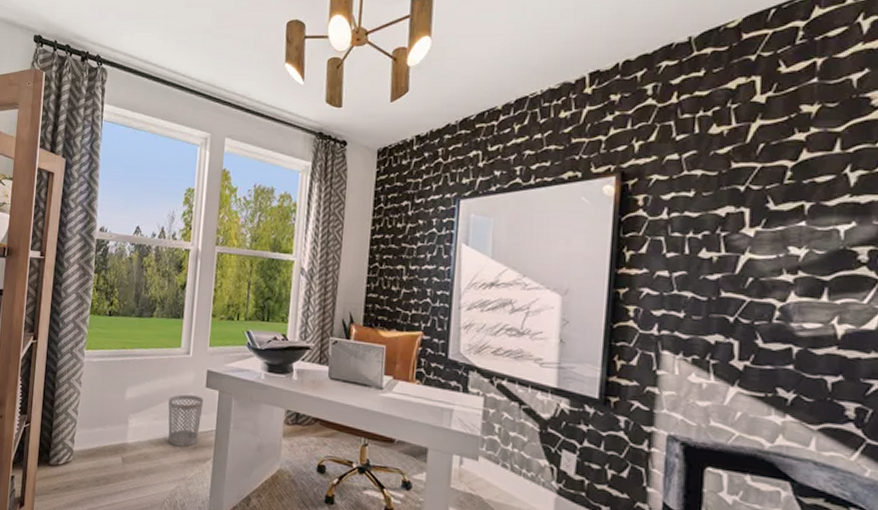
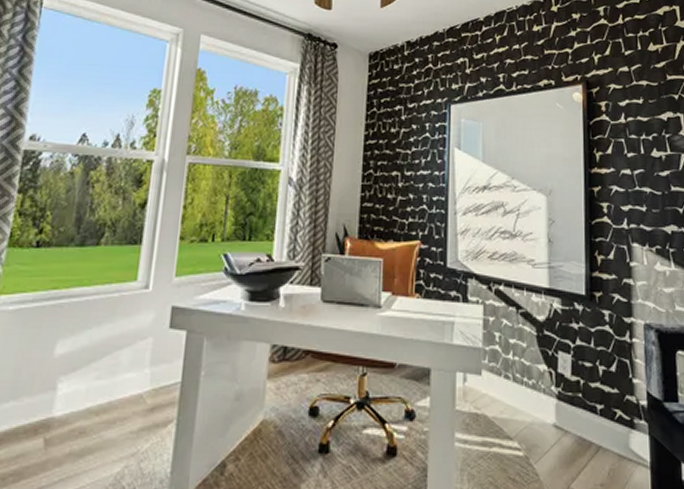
wastebasket: present [168,394,204,448] -> none [114,340,166,411]

